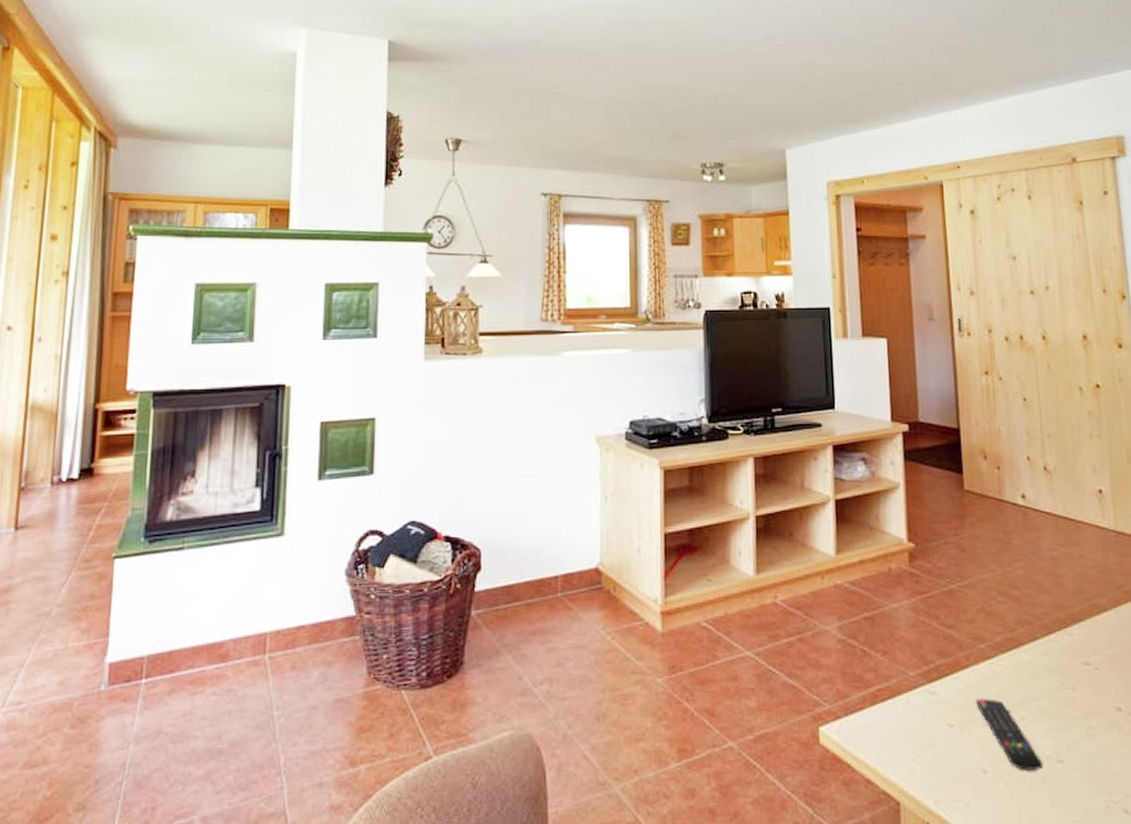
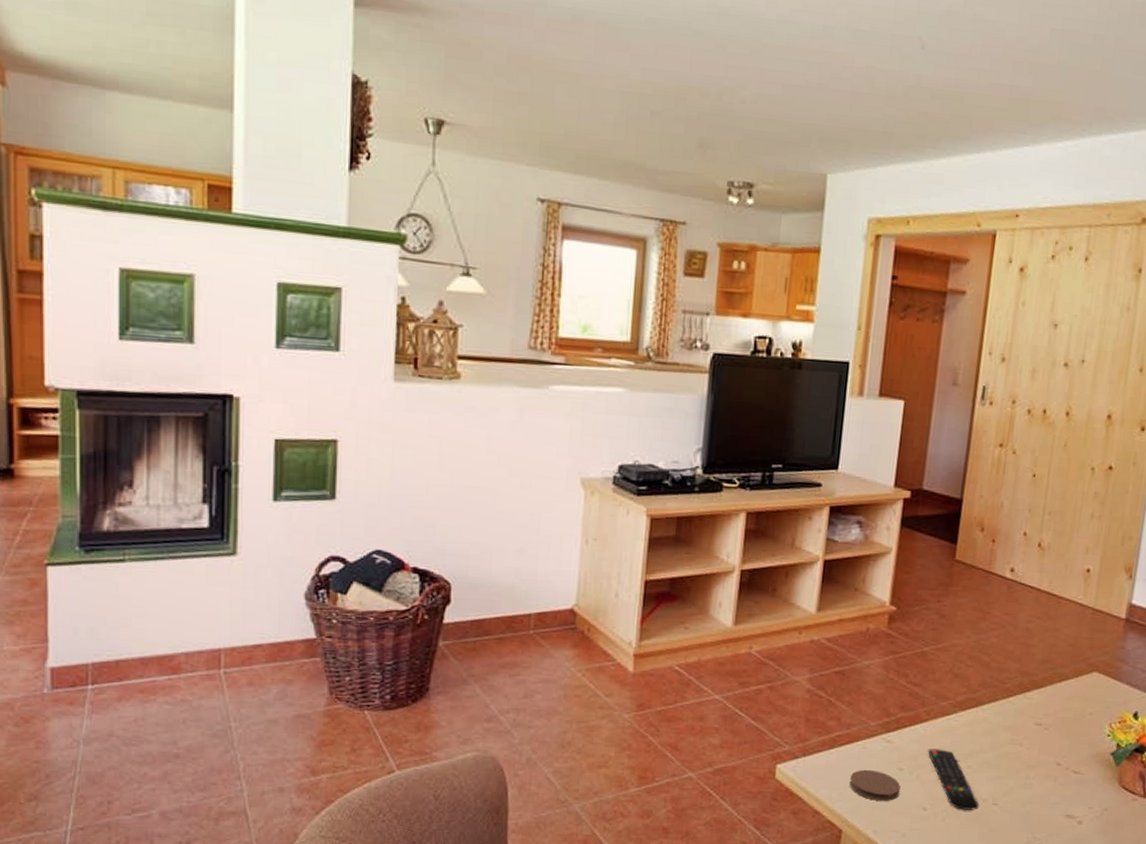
coaster: none [899,727,955,764] -> present [850,769,901,801]

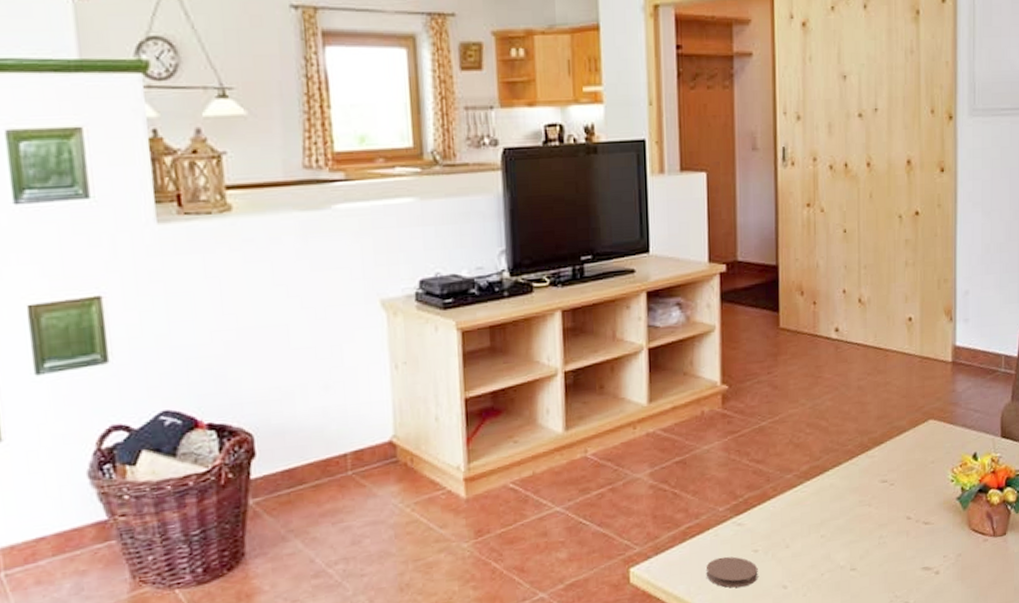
remote control: present [927,749,980,810] -> none [780,523,838,582]

